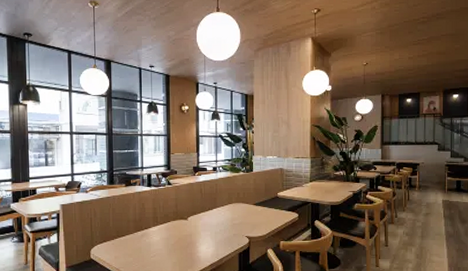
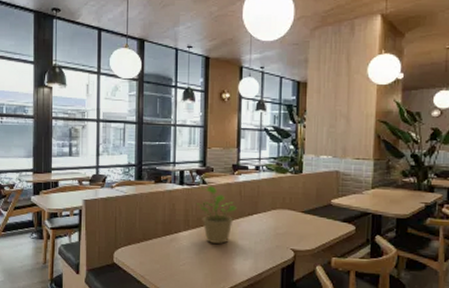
potted plant: none [162,185,199,236] -> present [196,185,238,244]

